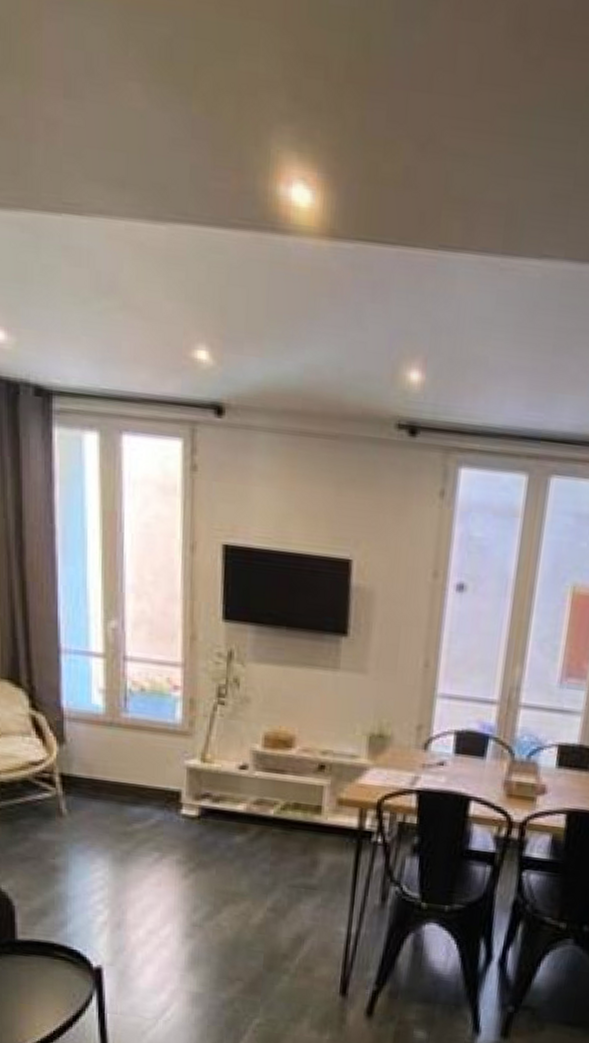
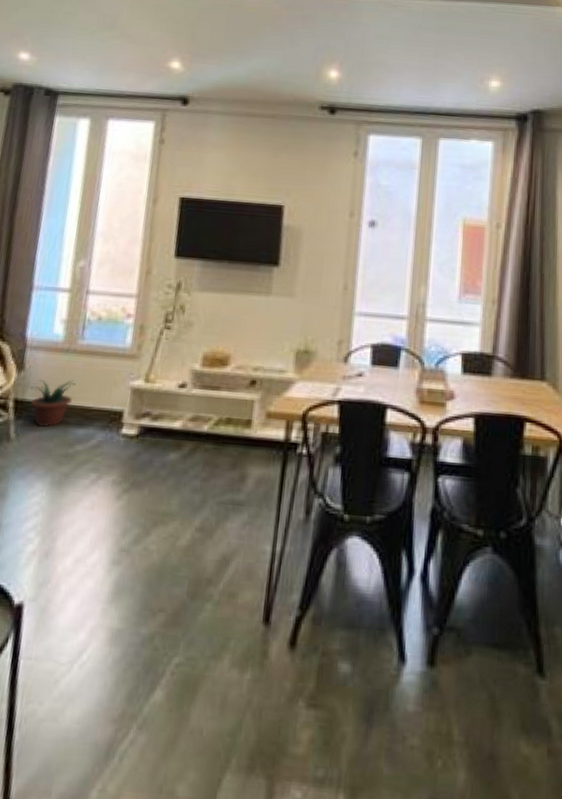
potted plant: none [75,754,125,805] -> present [30,379,76,428]

